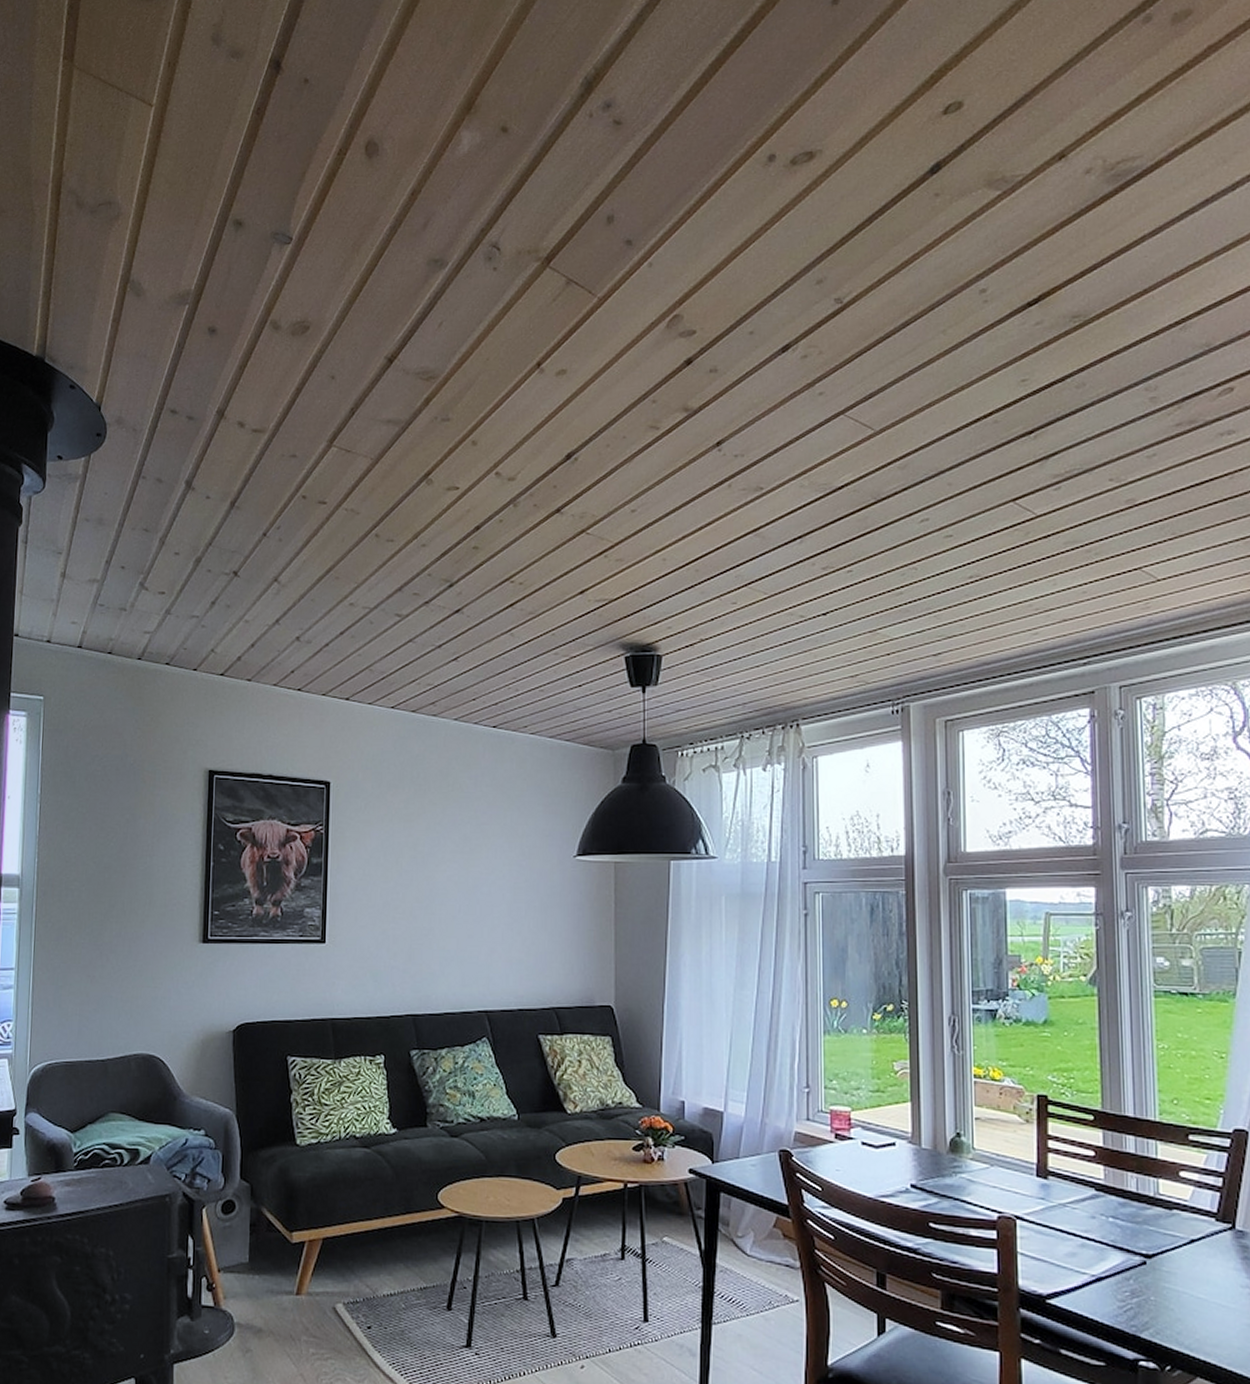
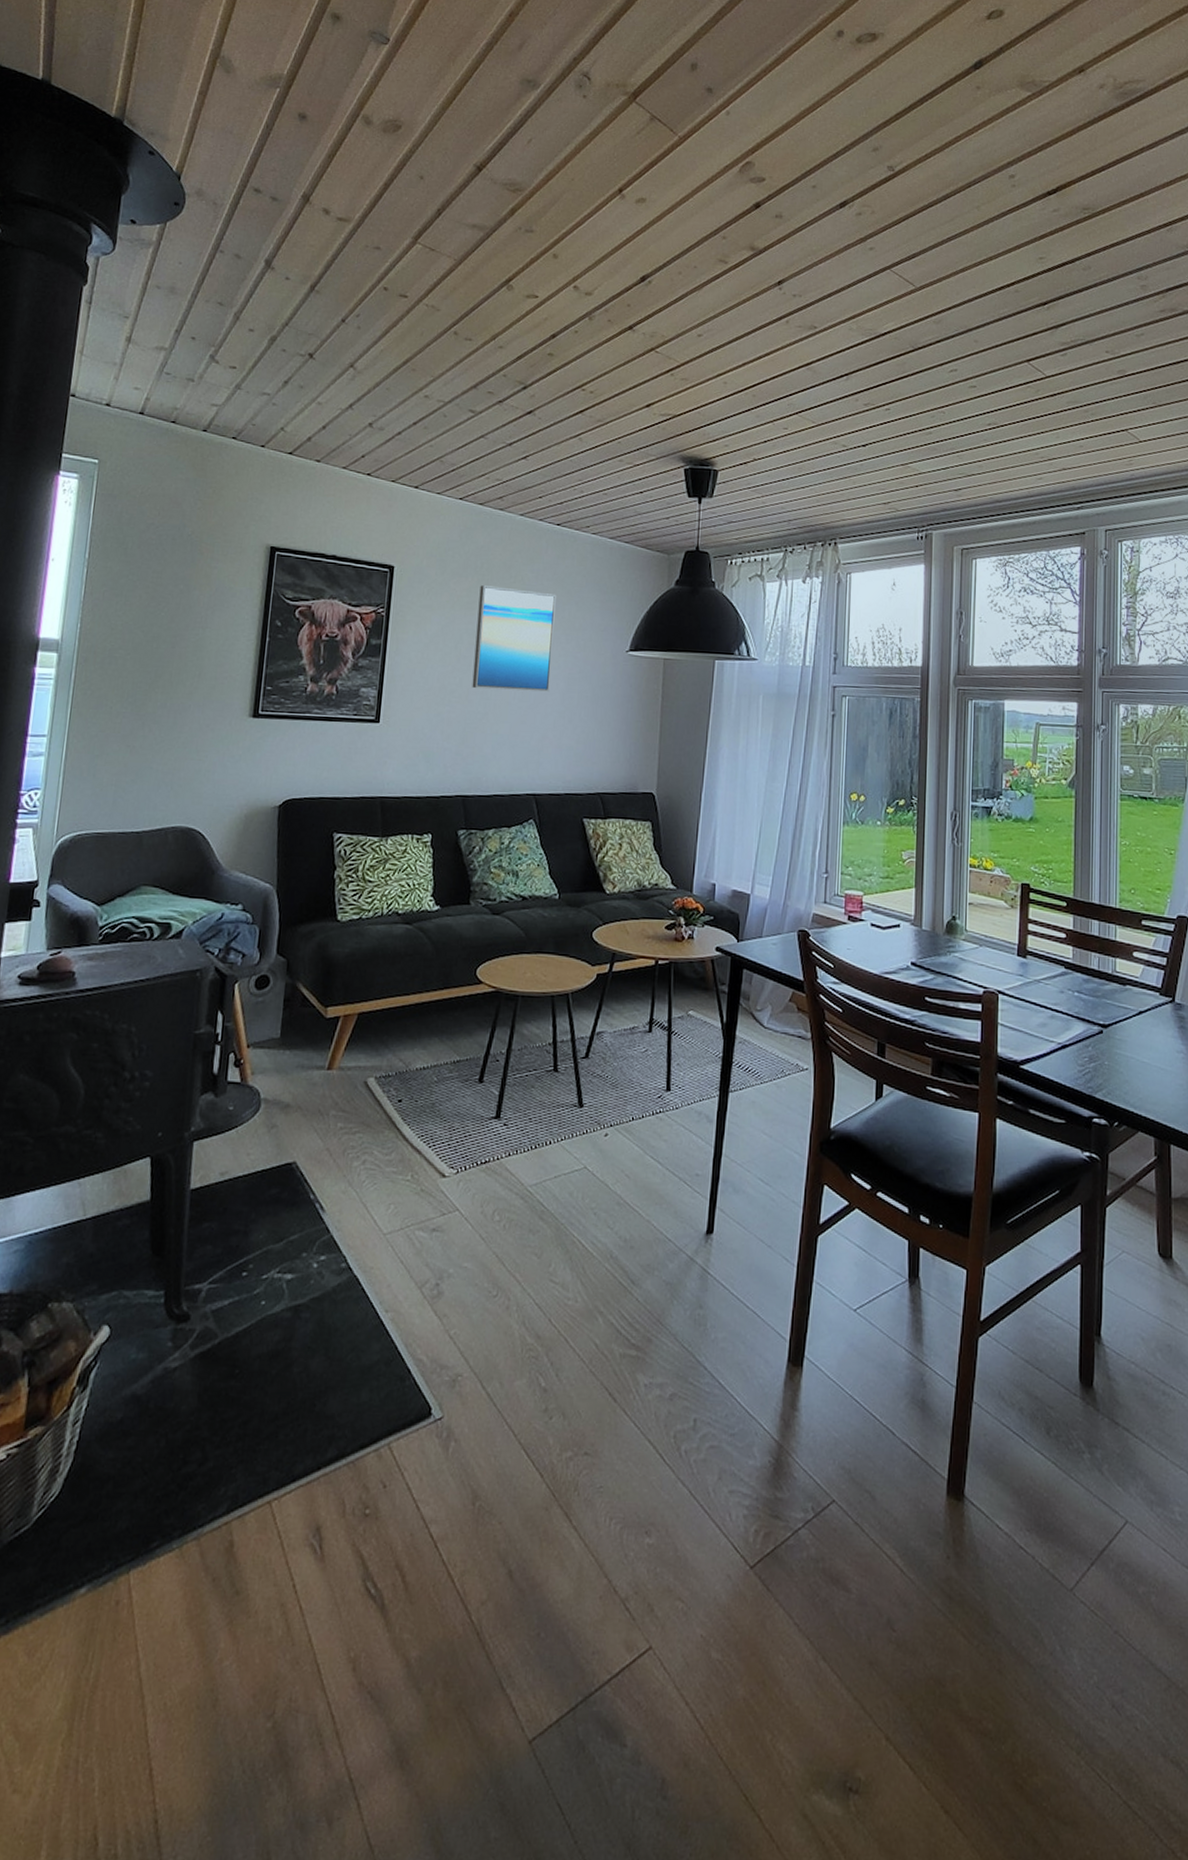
wall art: none [415,796,497,904] -> present [472,585,556,692]

